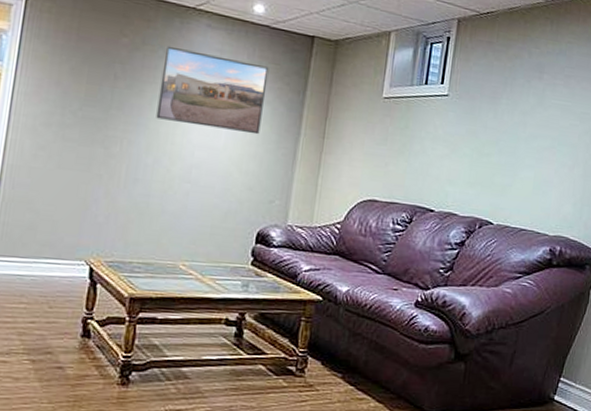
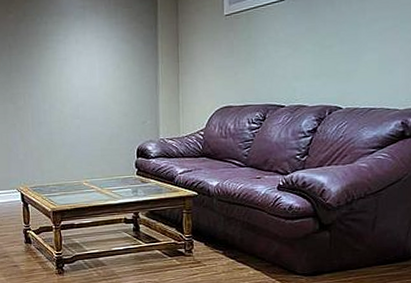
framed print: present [156,45,269,135] -> none [41,11,125,73]

